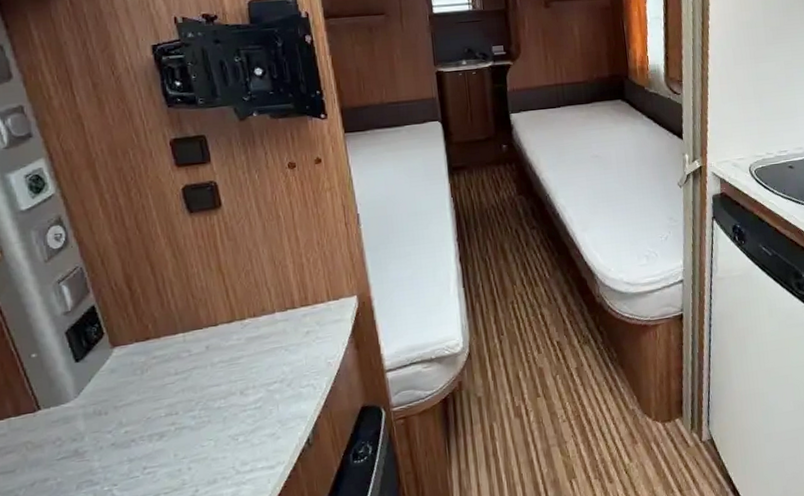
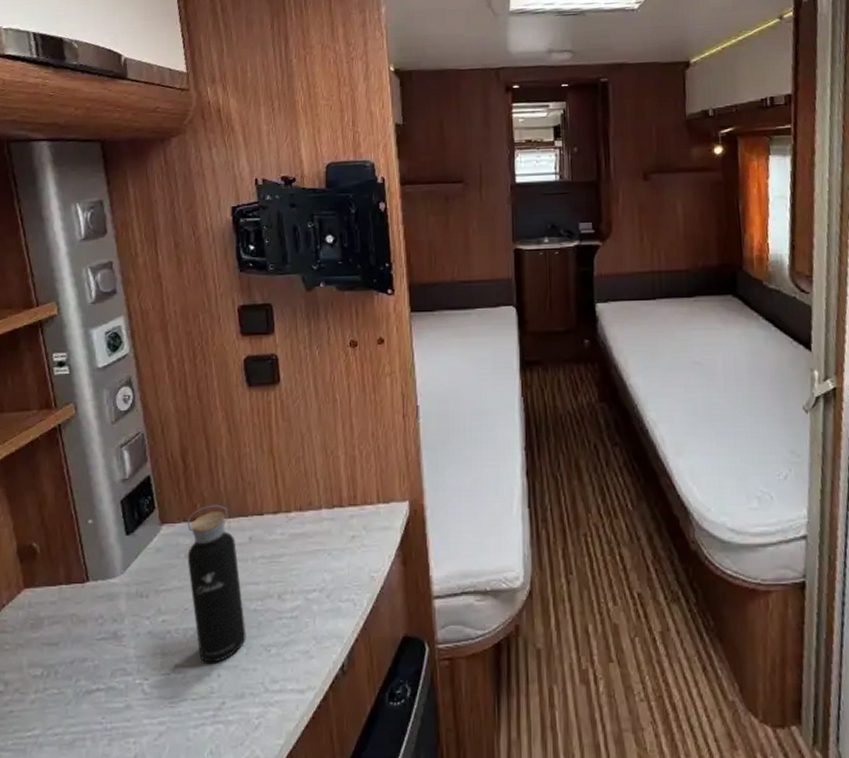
water bottle: none [140,322,213,461] -> present [187,504,246,663]

